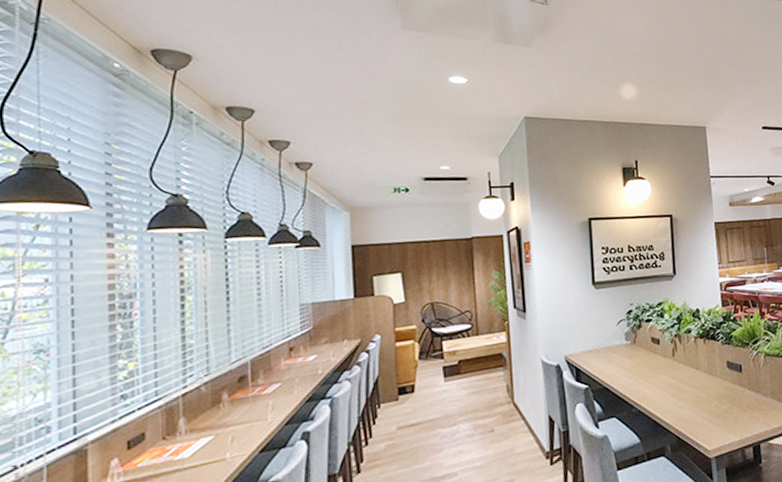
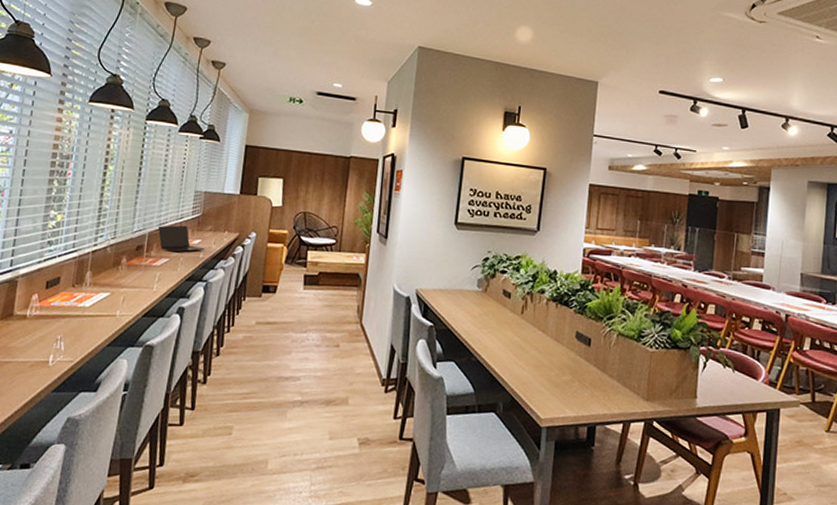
laptop: none [261,343,322,375] -> present [157,225,204,253]

